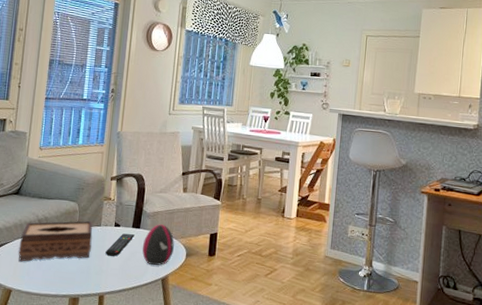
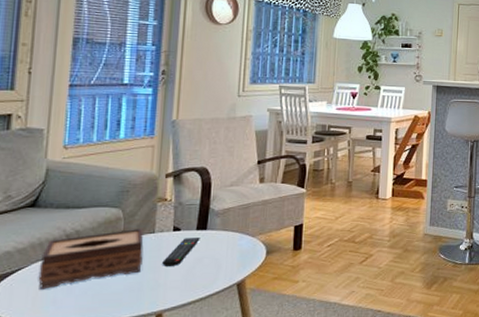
decorative egg: present [142,224,175,266] -> none [210,222,251,270]

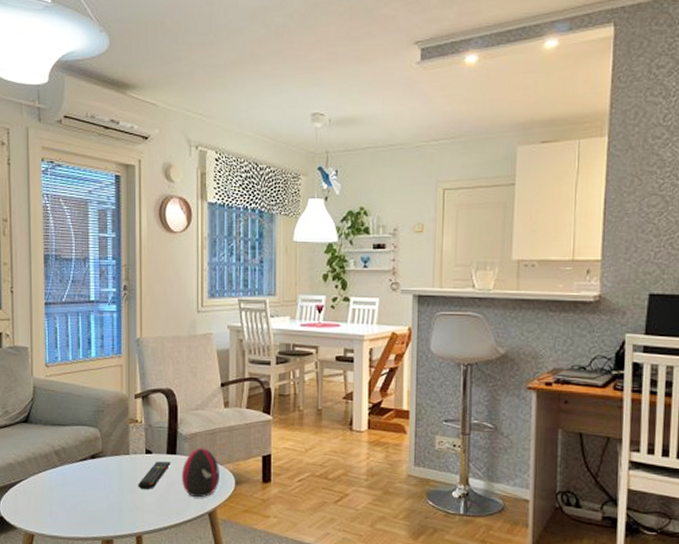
tissue box: present [38,228,144,290] -> none [36,448,121,502]
decorative egg: none [210,222,251,270] -> present [181,448,219,498]

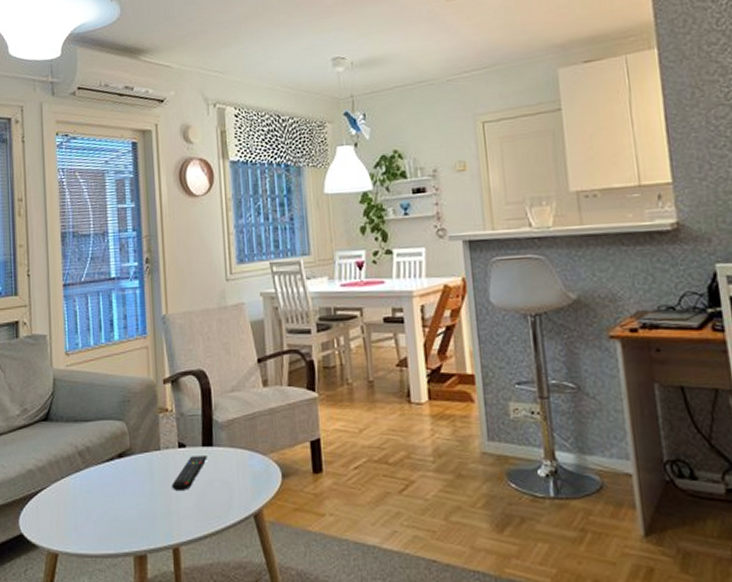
decorative egg: present [181,448,219,498] -> none [219,436,264,497]

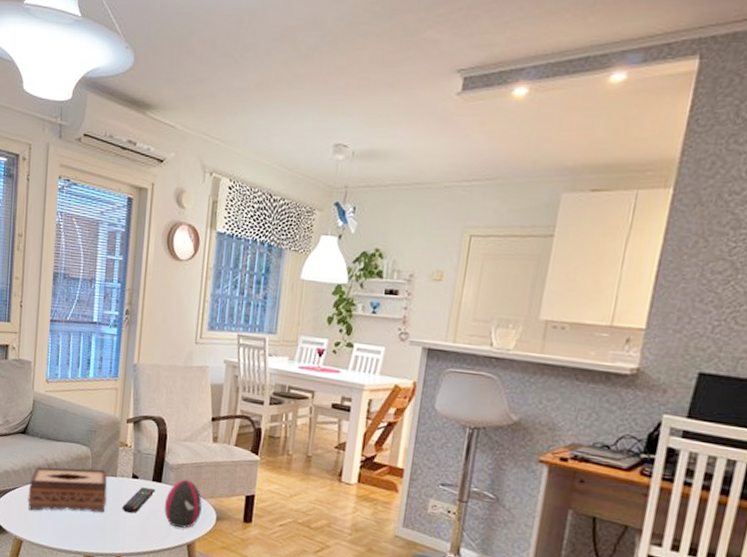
tissue box: none [58,444,152,513] -> present [28,466,108,513]
decorative egg: none [219,436,264,497] -> present [164,479,202,528]

